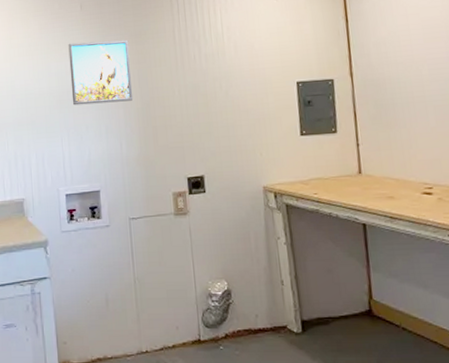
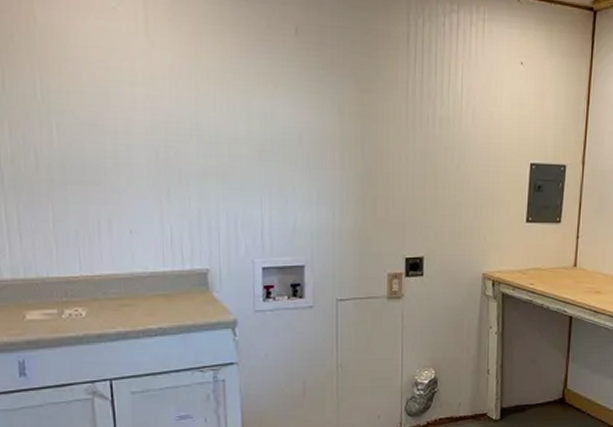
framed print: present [68,39,133,106] -> none [276,77,353,162]

